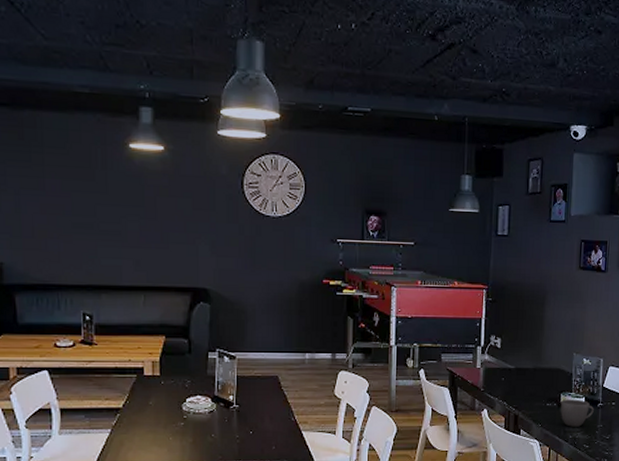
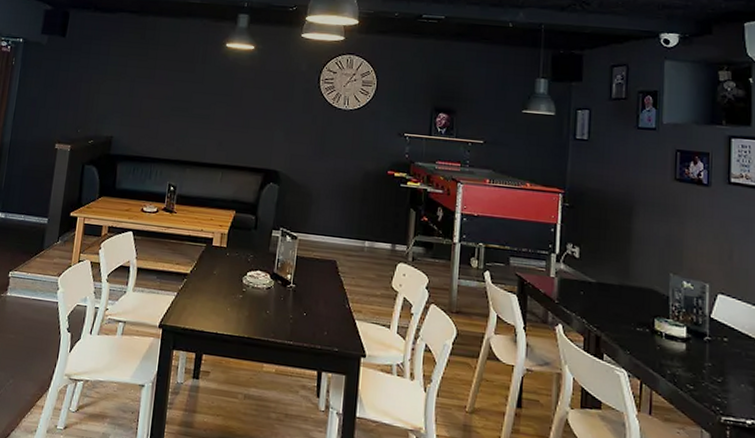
cup: present [560,399,594,427] -> none [654,325,699,362]

